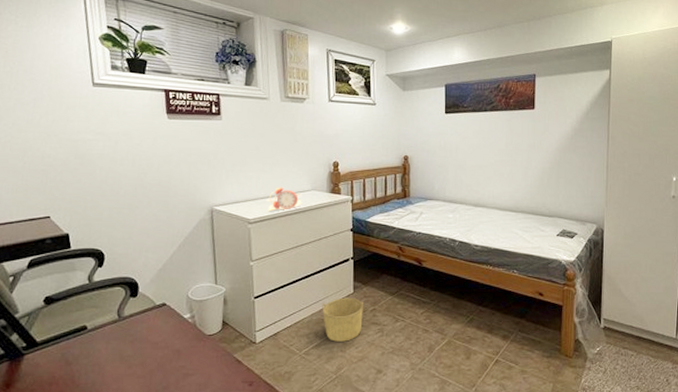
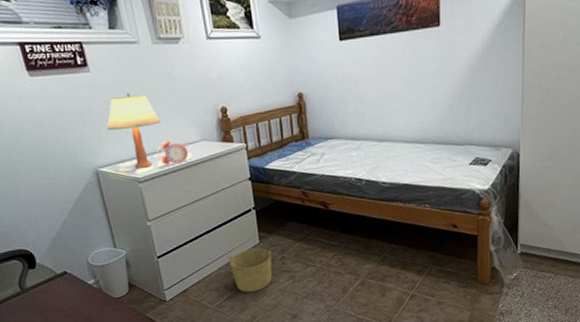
table lamp: none [228,141,277,210] -> present [107,92,161,168]

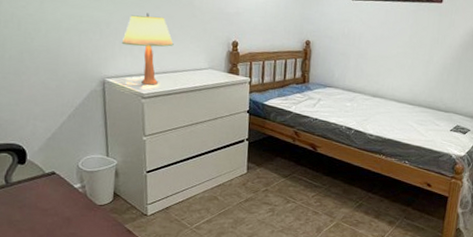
alarm clock: present [156,140,190,166] -> none [163,63,197,88]
basket: present [228,248,272,293] -> none [214,177,256,219]

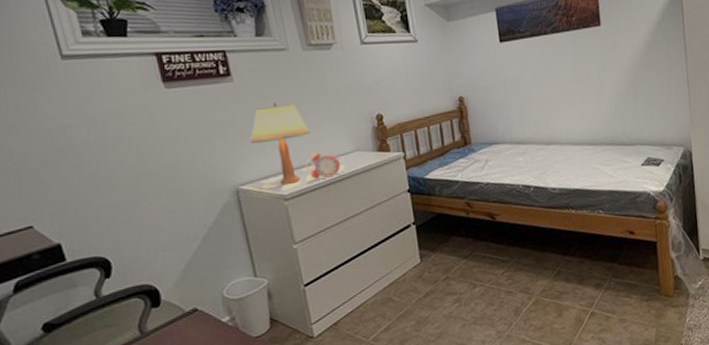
alarm clock: none [163,63,197,88] -> present [304,152,342,180]

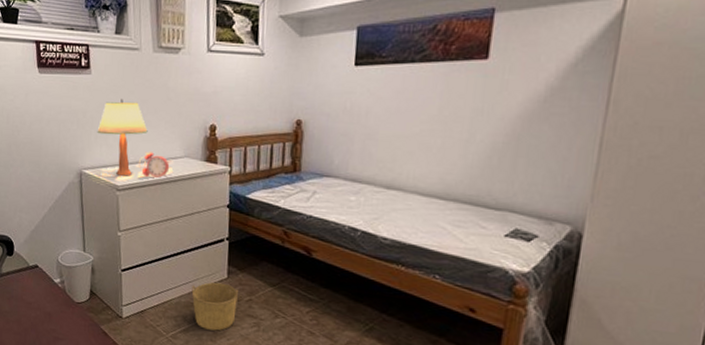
basket: none [386,268,436,321] -> present [191,282,238,331]

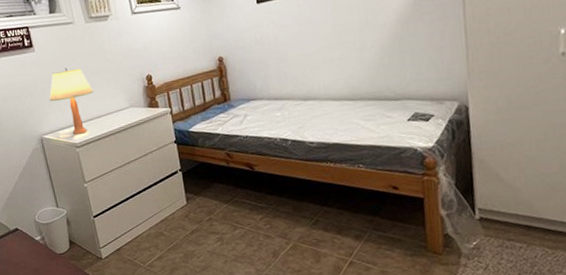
alarm clock: present [138,151,172,179] -> none [90,108,120,132]
basket: present [191,282,238,331] -> none [158,209,200,253]

